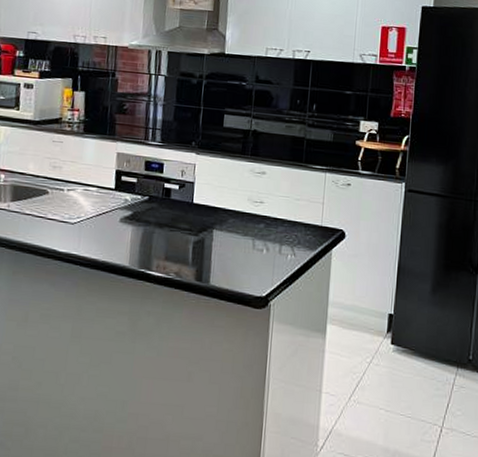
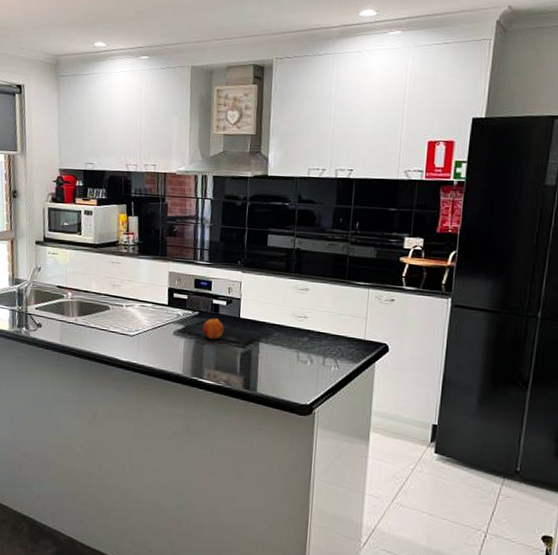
fruit: none [151,203,176,227] -> present [202,318,224,339]

